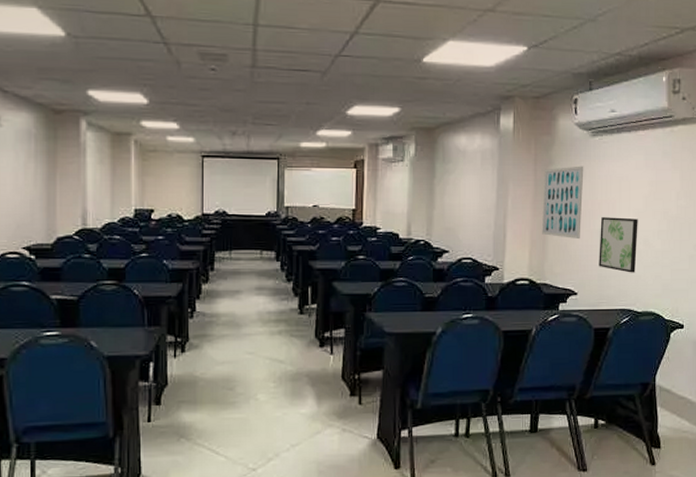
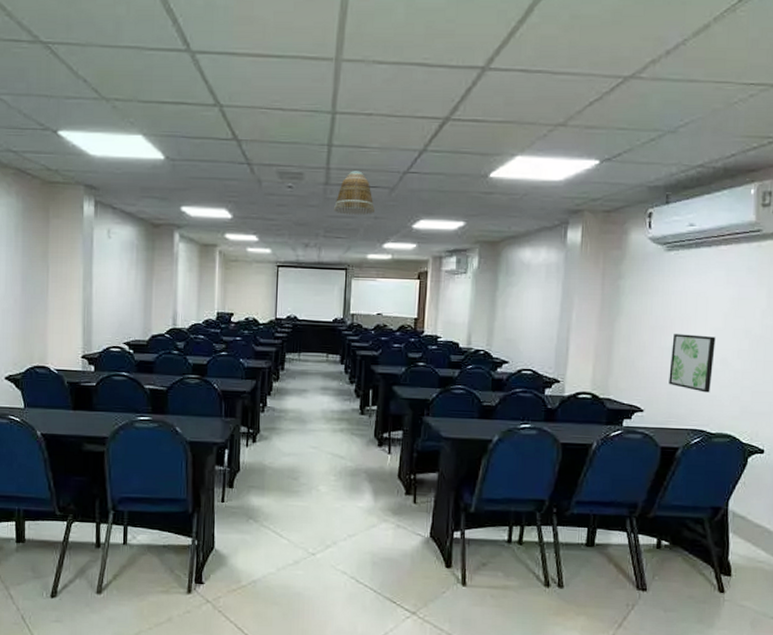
lamp shade: none [261,53,306,101] -> present [333,171,374,215]
wall art: present [541,166,584,240] -> none [606,281,657,356]

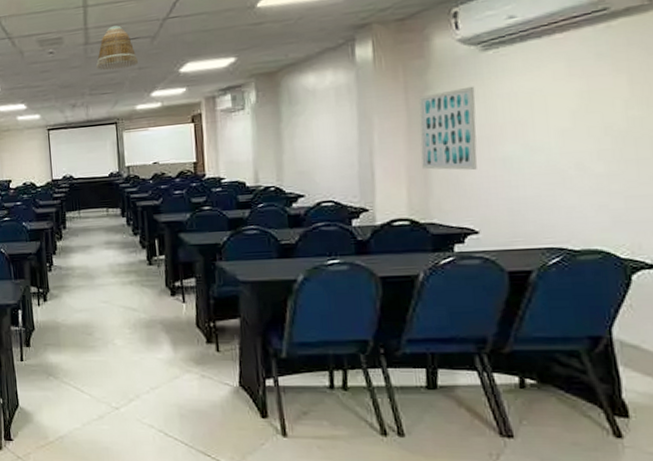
wall art: none [606,281,657,356] -> present [419,86,477,171]
wall art: present [669,334,716,393] -> none [505,139,566,205]

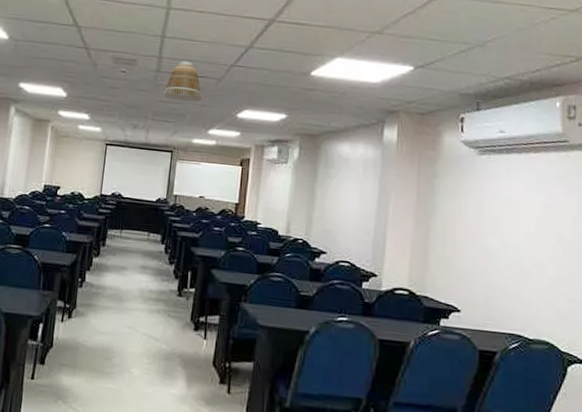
wall art: present [419,86,477,171] -> none [423,182,470,256]

